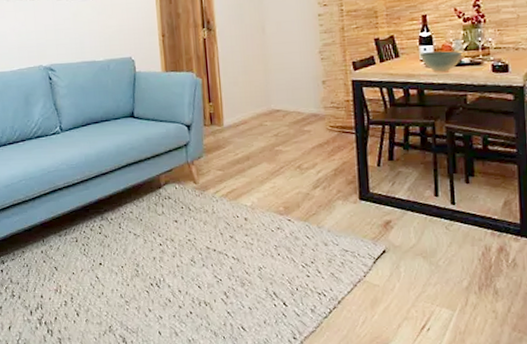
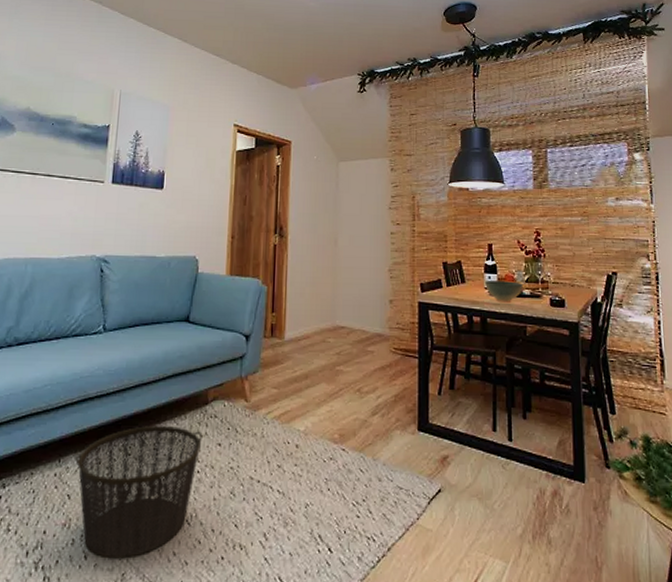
basket: none [56,208,160,315] -> present [75,426,203,559]

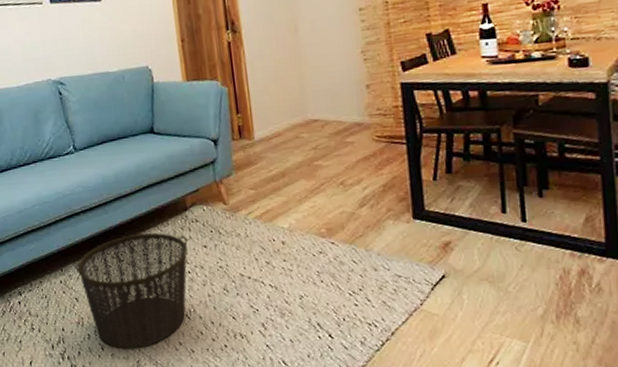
bowl: present [484,281,524,303] -> none [480,44,533,71]

